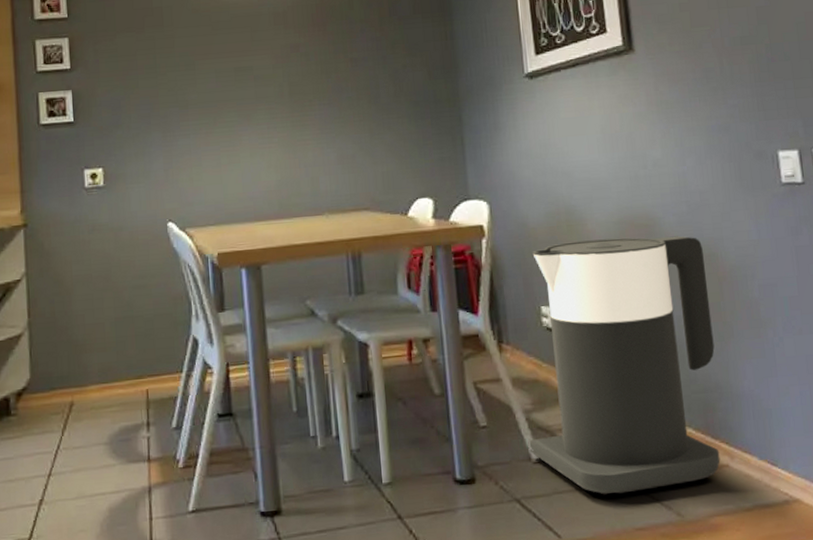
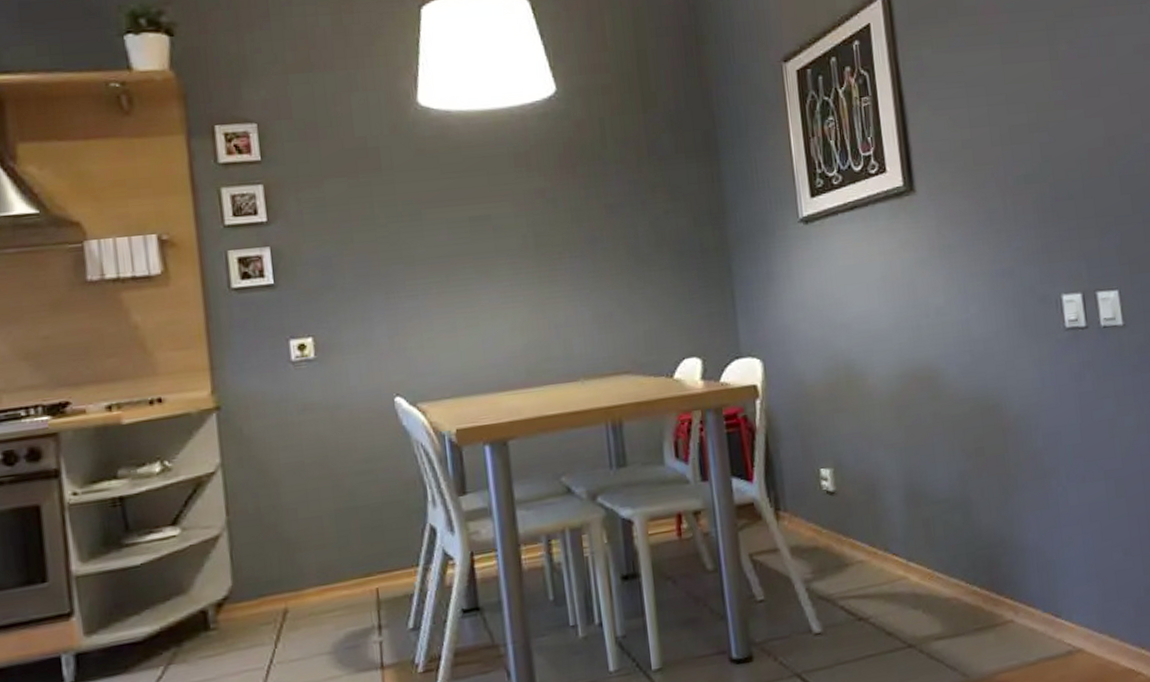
trash can: present [528,235,721,495] -> none [808,387,1005,662]

